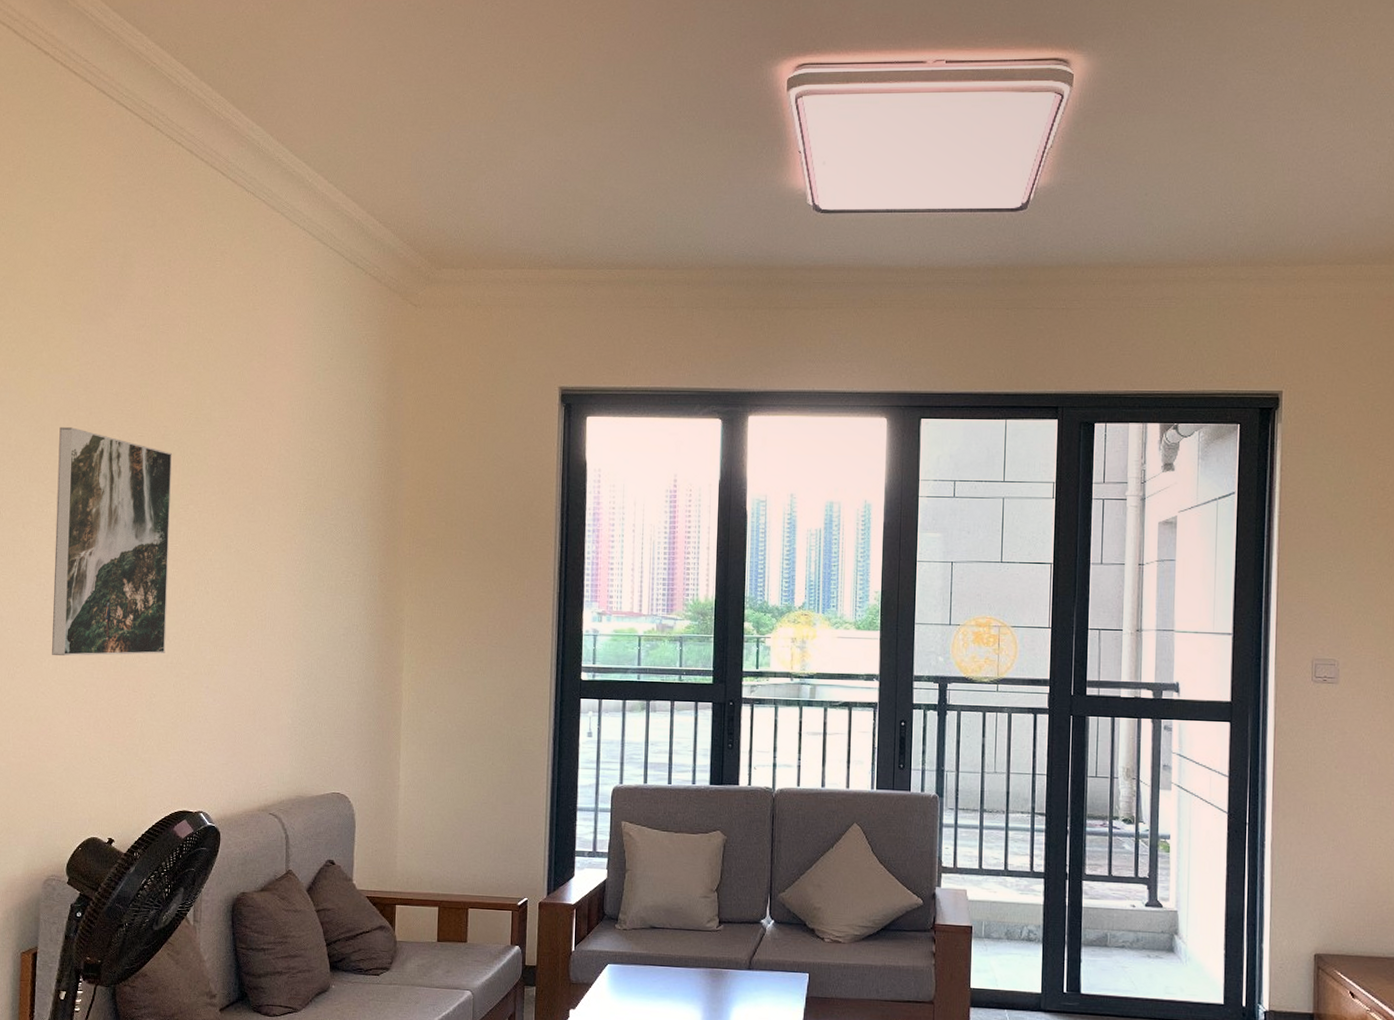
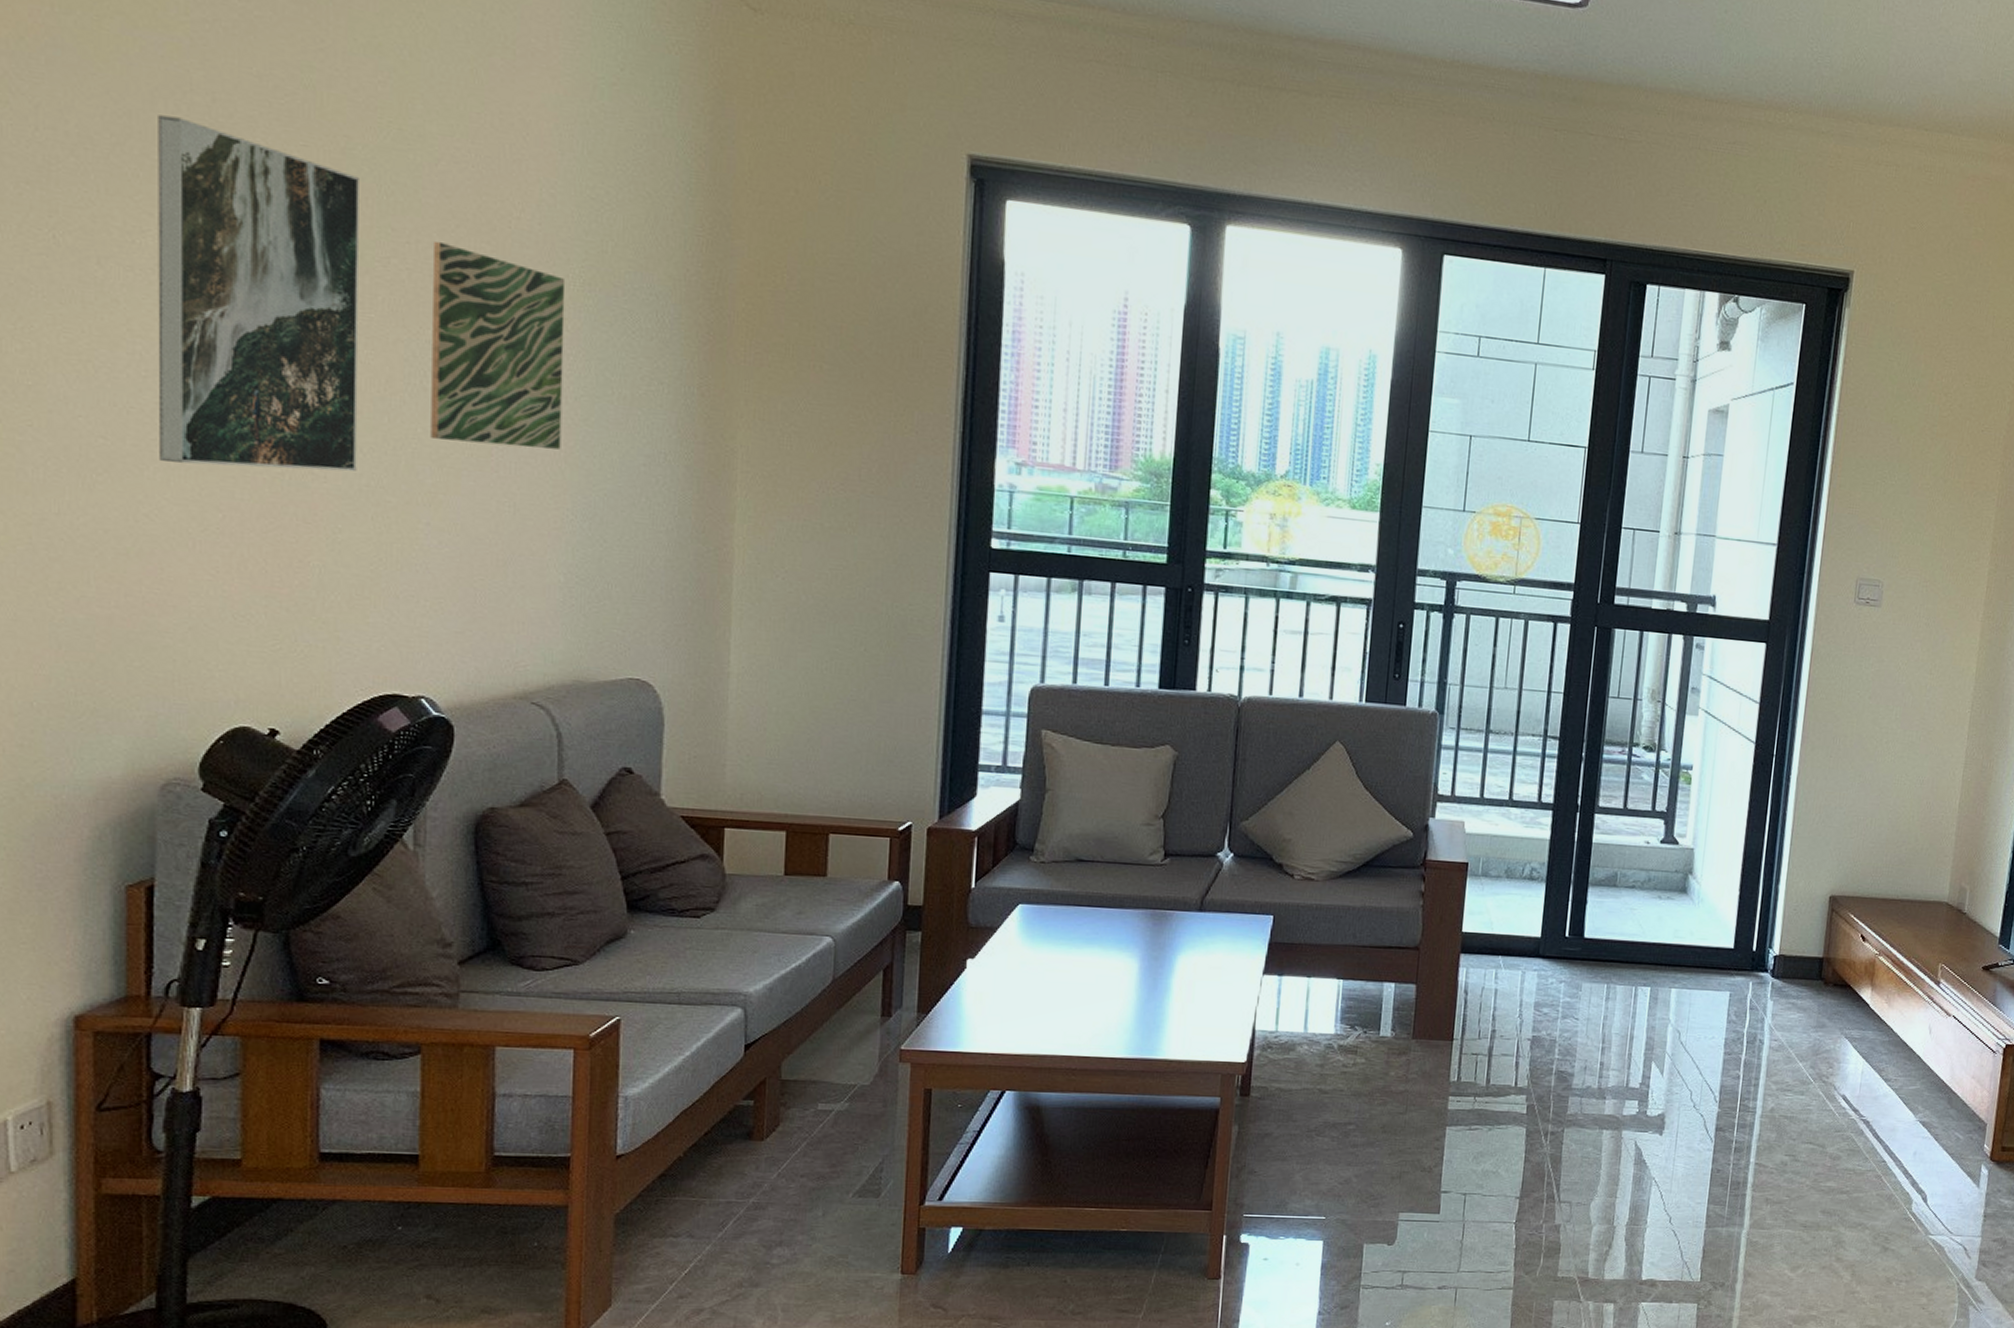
wall art: none [210,490,295,629] -> present [430,241,566,450]

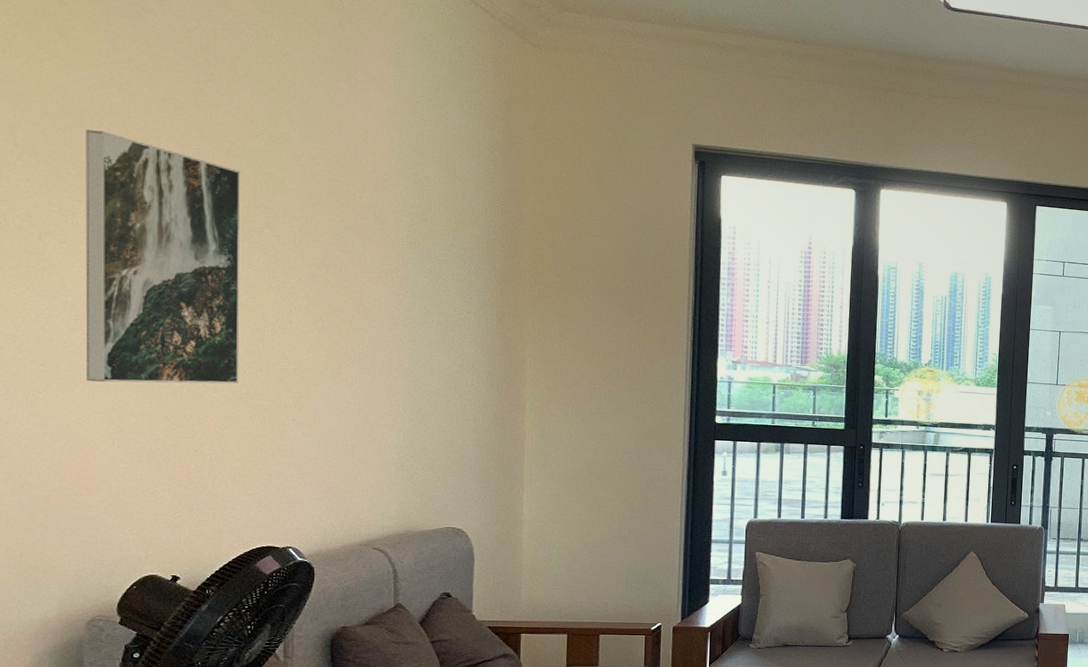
wall art: present [430,241,566,450] -> none [295,215,397,363]

